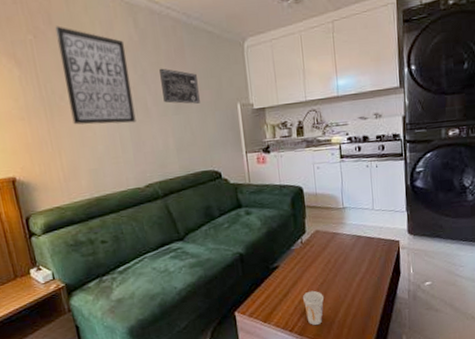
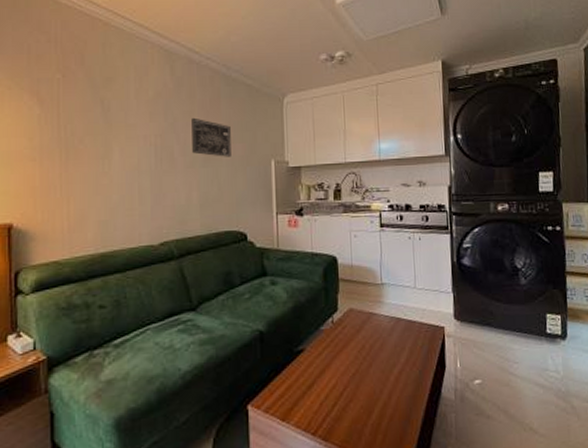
wall art: present [55,26,136,125] -> none [87,67,159,173]
cup: present [303,290,325,326] -> none [331,382,356,429]

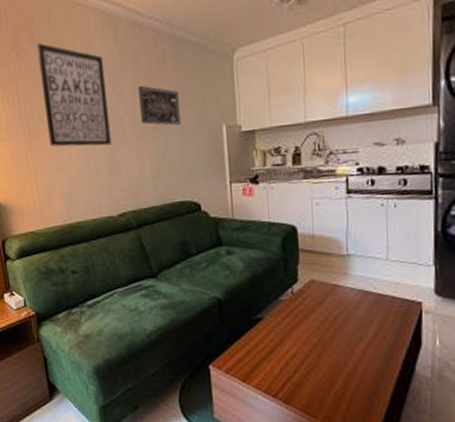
wall art: none [87,67,159,173] -> present [37,43,112,147]

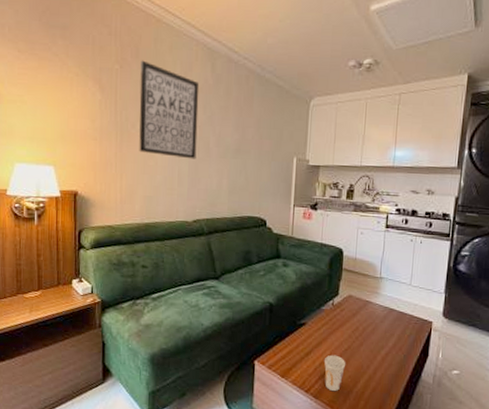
wall art: present [138,85,181,126] -> none [225,113,260,151]
cup: none [291,352,318,395] -> present [324,354,346,392]

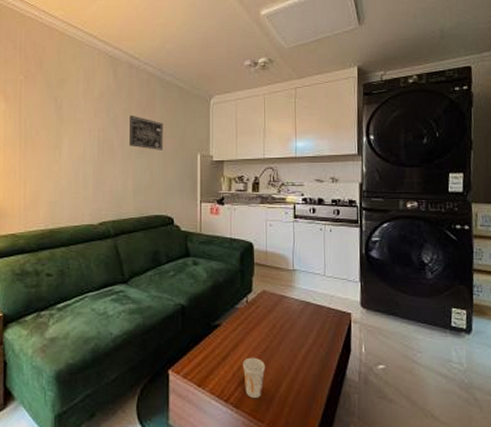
wall art: present [139,60,200,160] -> none [43,70,102,162]
wall art: none [225,113,260,151] -> present [129,115,163,150]

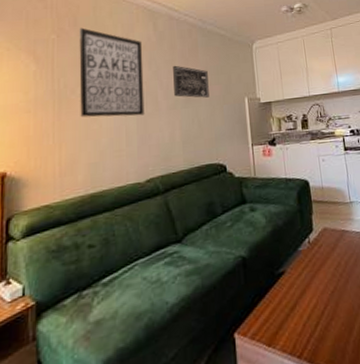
wall art: none [43,70,102,162] -> present [79,27,145,118]
cup: present [243,357,266,399] -> none [312,301,336,349]

